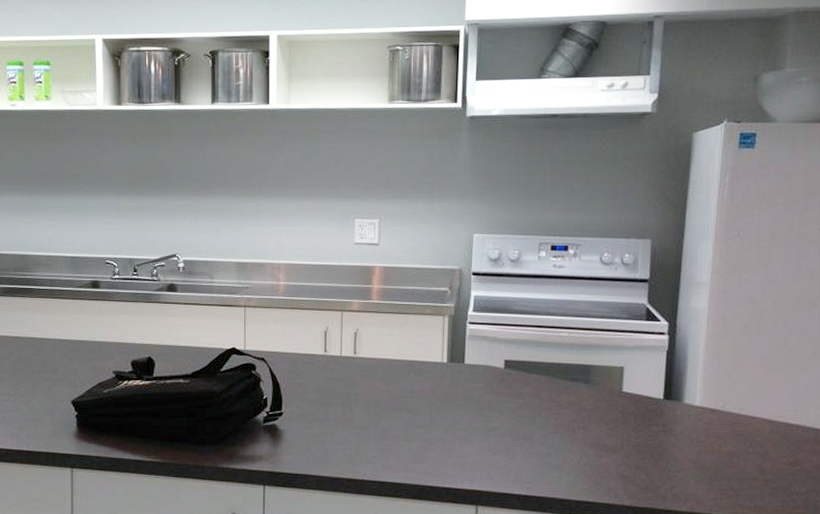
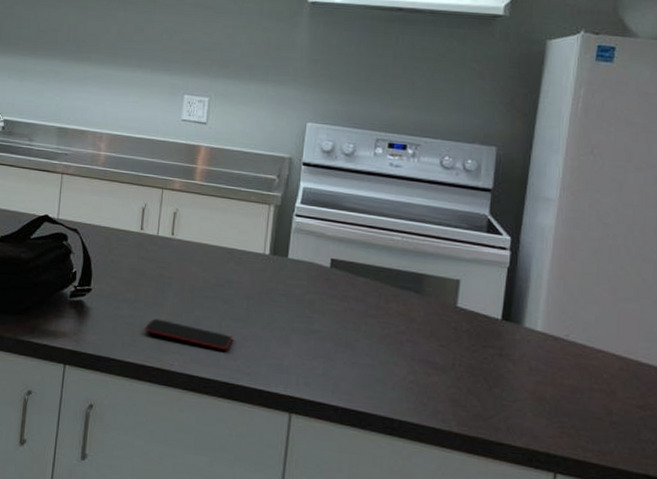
smartphone: none [336,434,419,455] -> present [145,319,233,350]

